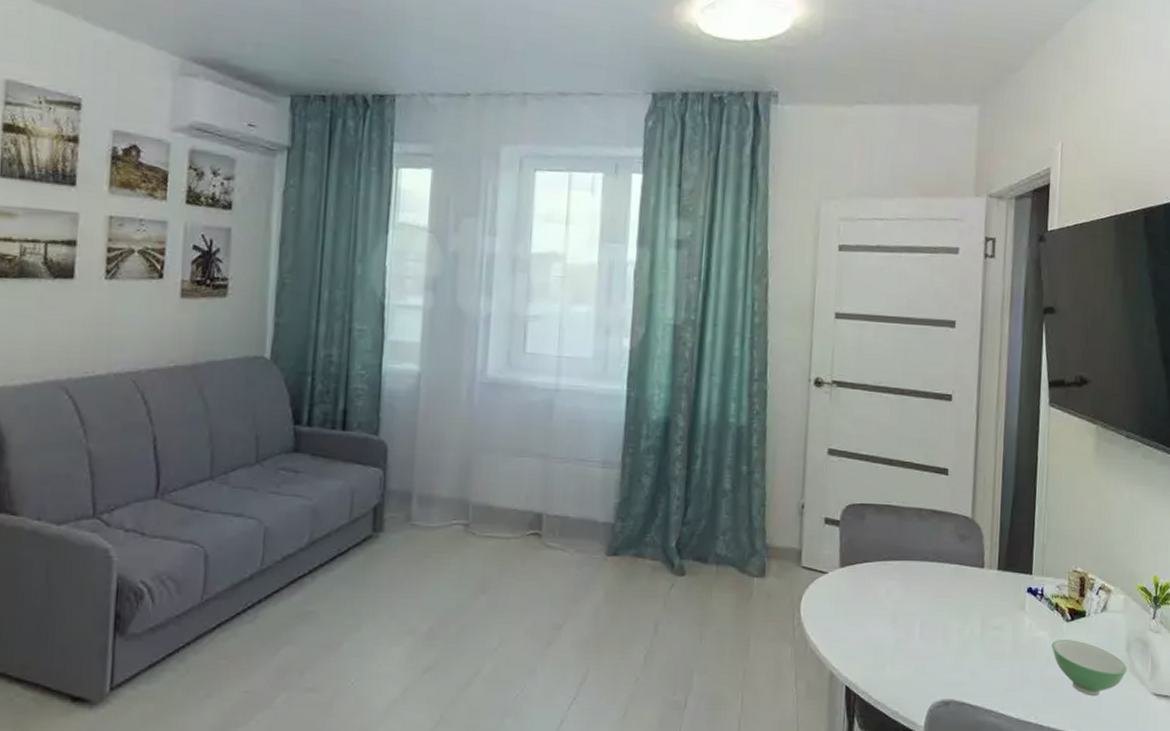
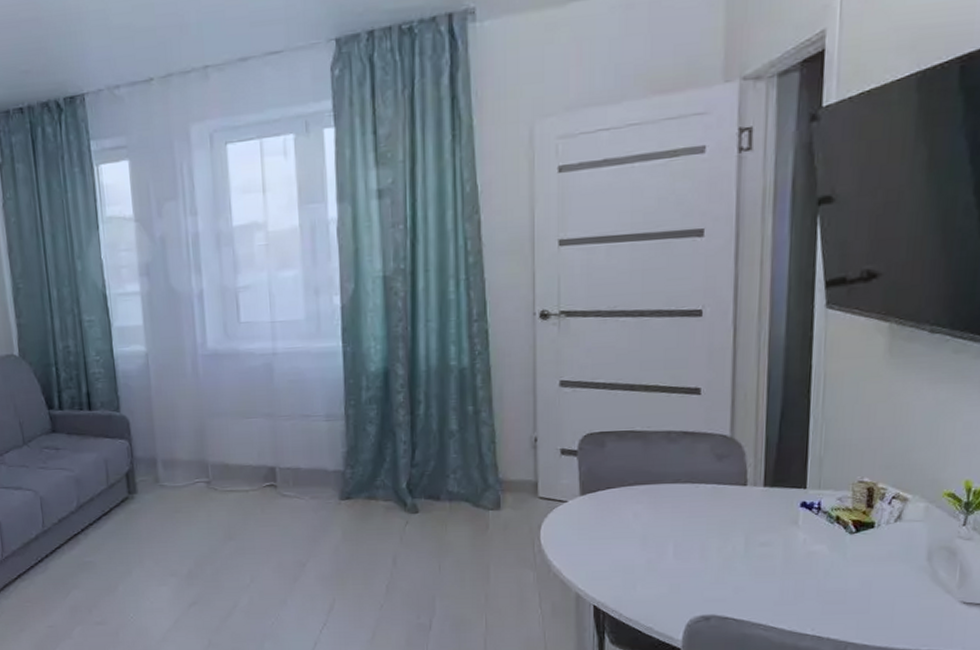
bowl: present [1051,640,1127,695] -> none [831,552,929,606]

